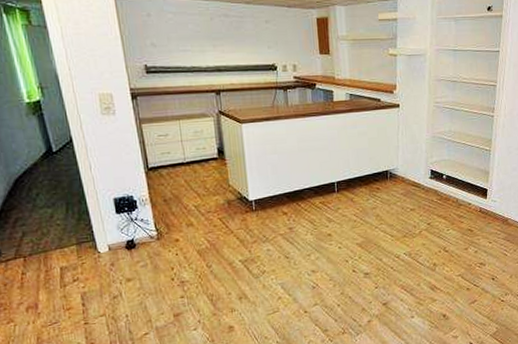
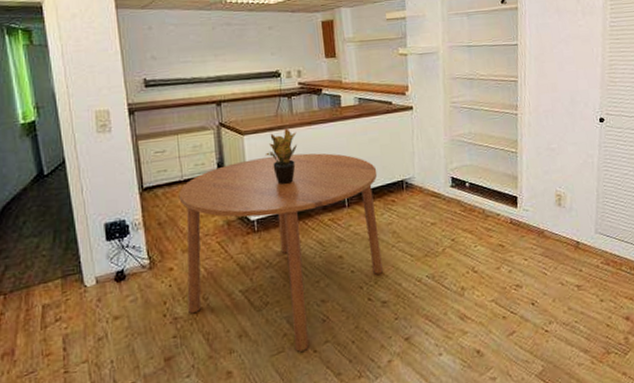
dining table: none [183,142,366,312] -> present [179,153,383,352]
potted plant: none [262,118,293,171] -> present [265,128,298,185]

